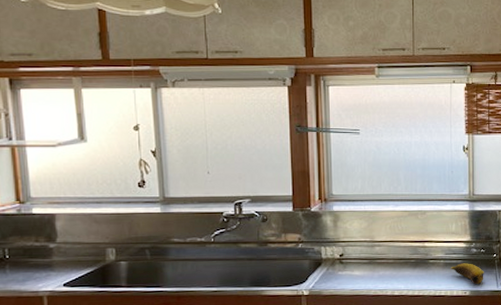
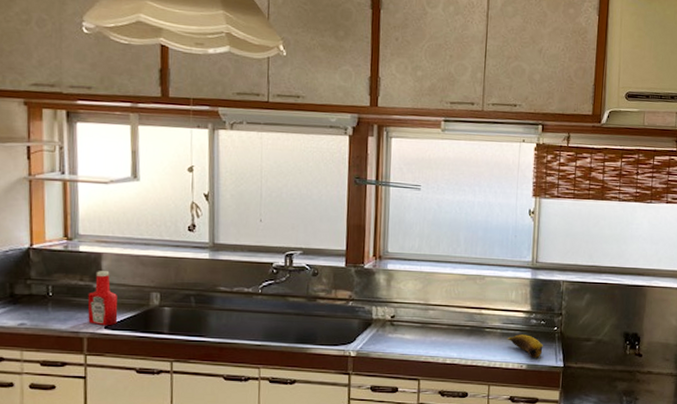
ketchup bottle: none [44,231,76,284] -> present [87,271,118,326]

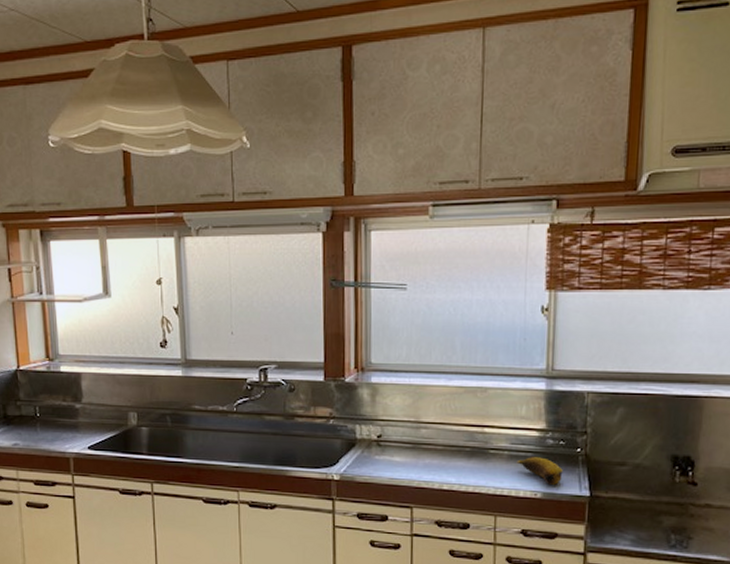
ketchup bottle: present [87,271,118,326] -> none [71,391,99,447]

